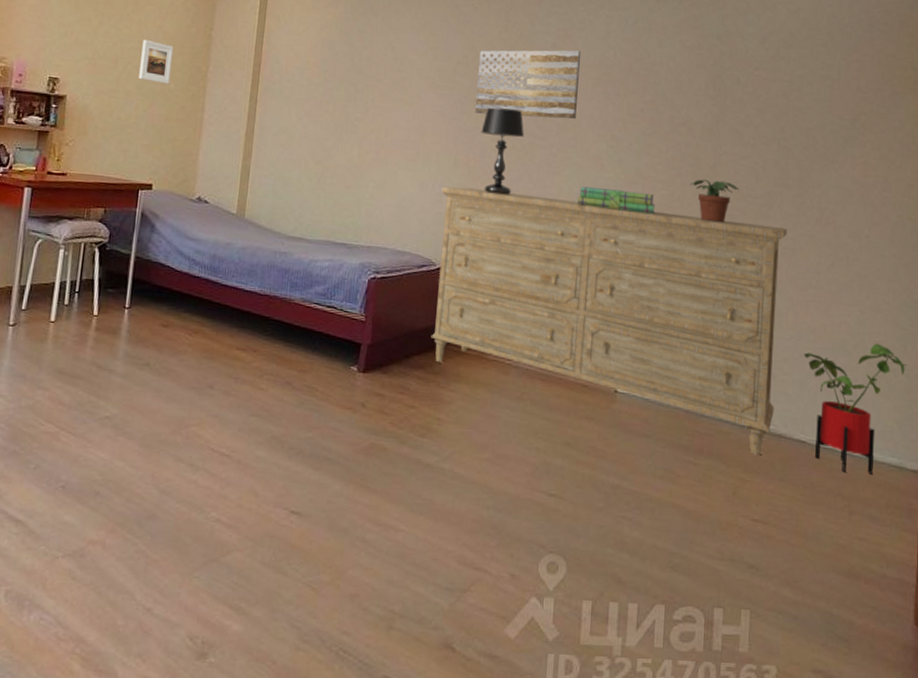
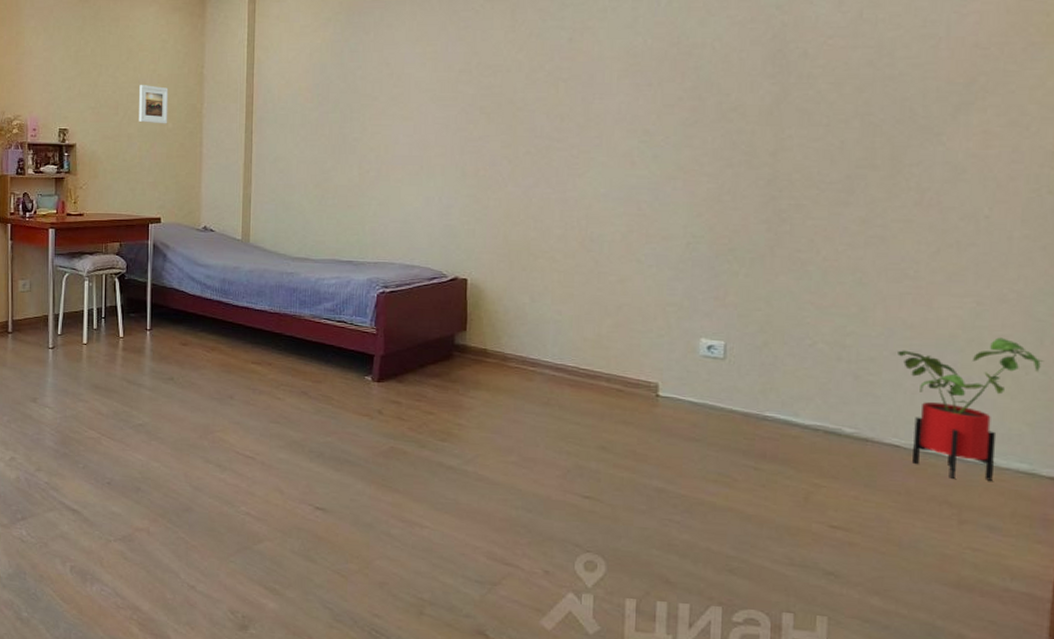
dresser: present [430,186,788,455] -> none [446,197,875,460]
wall art: present [475,50,582,119] -> none [482,43,604,121]
table lamp: present [481,107,525,195] -> none [489,113,540,202]
stack of books: present [577,186,655,214] -> none [604,187,700,210]
potted plant: present [690,179,740,223] -> none [743,167,809,214]

